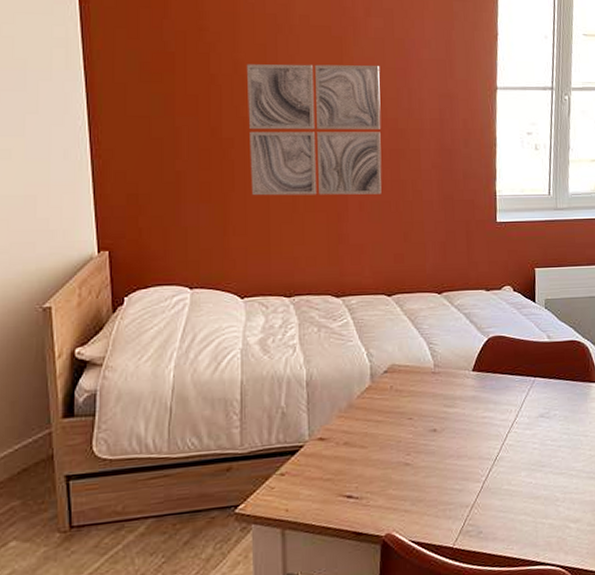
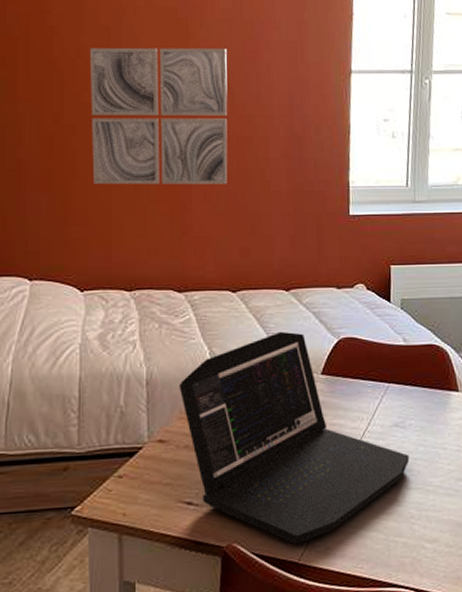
laptop: none [337,331,555,531] -> present [178,331,410,545]

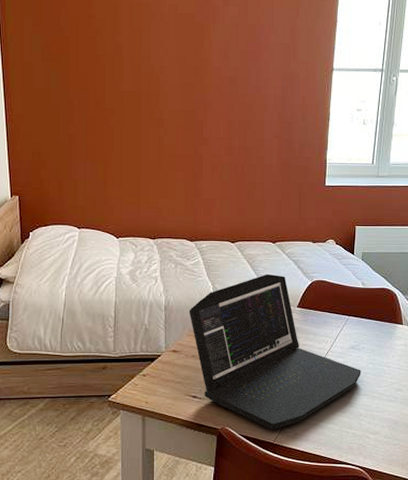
wall art: present [90,47,228,185] -> none [125,46,233,159]

